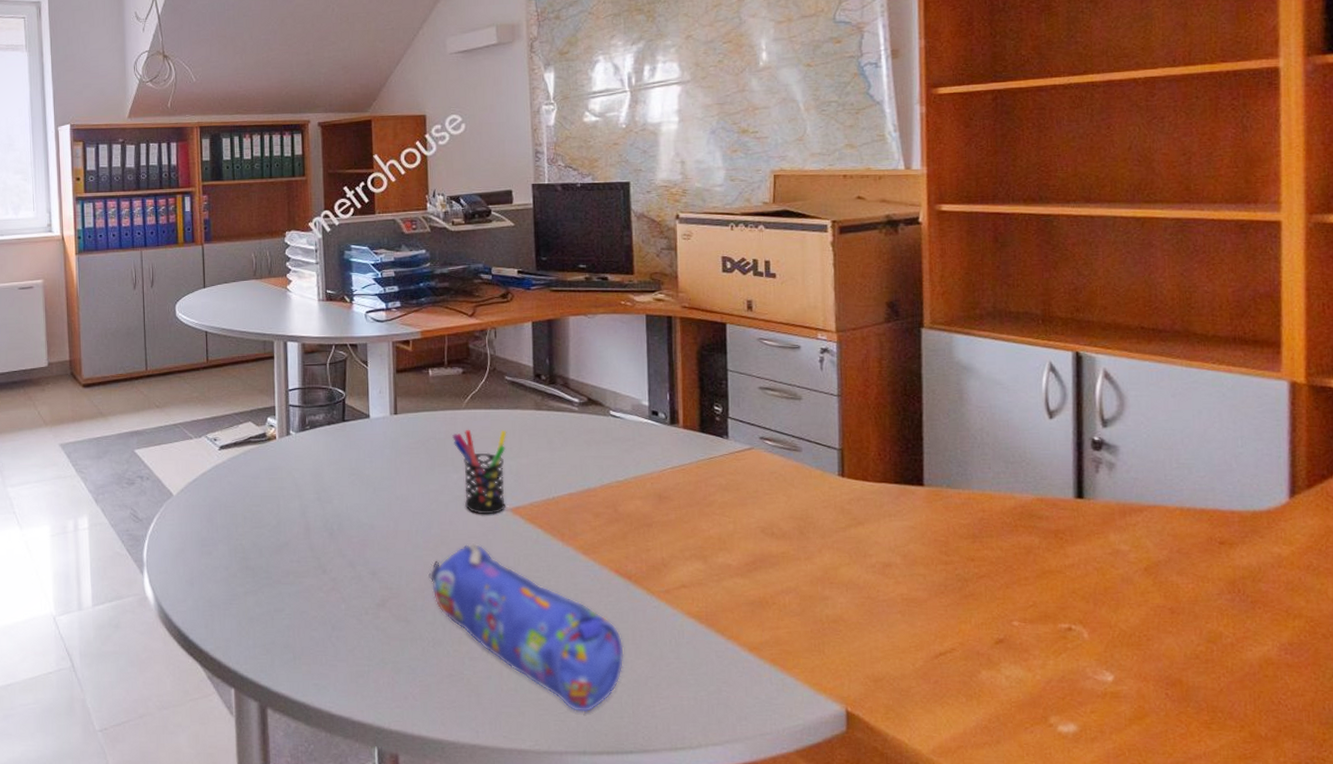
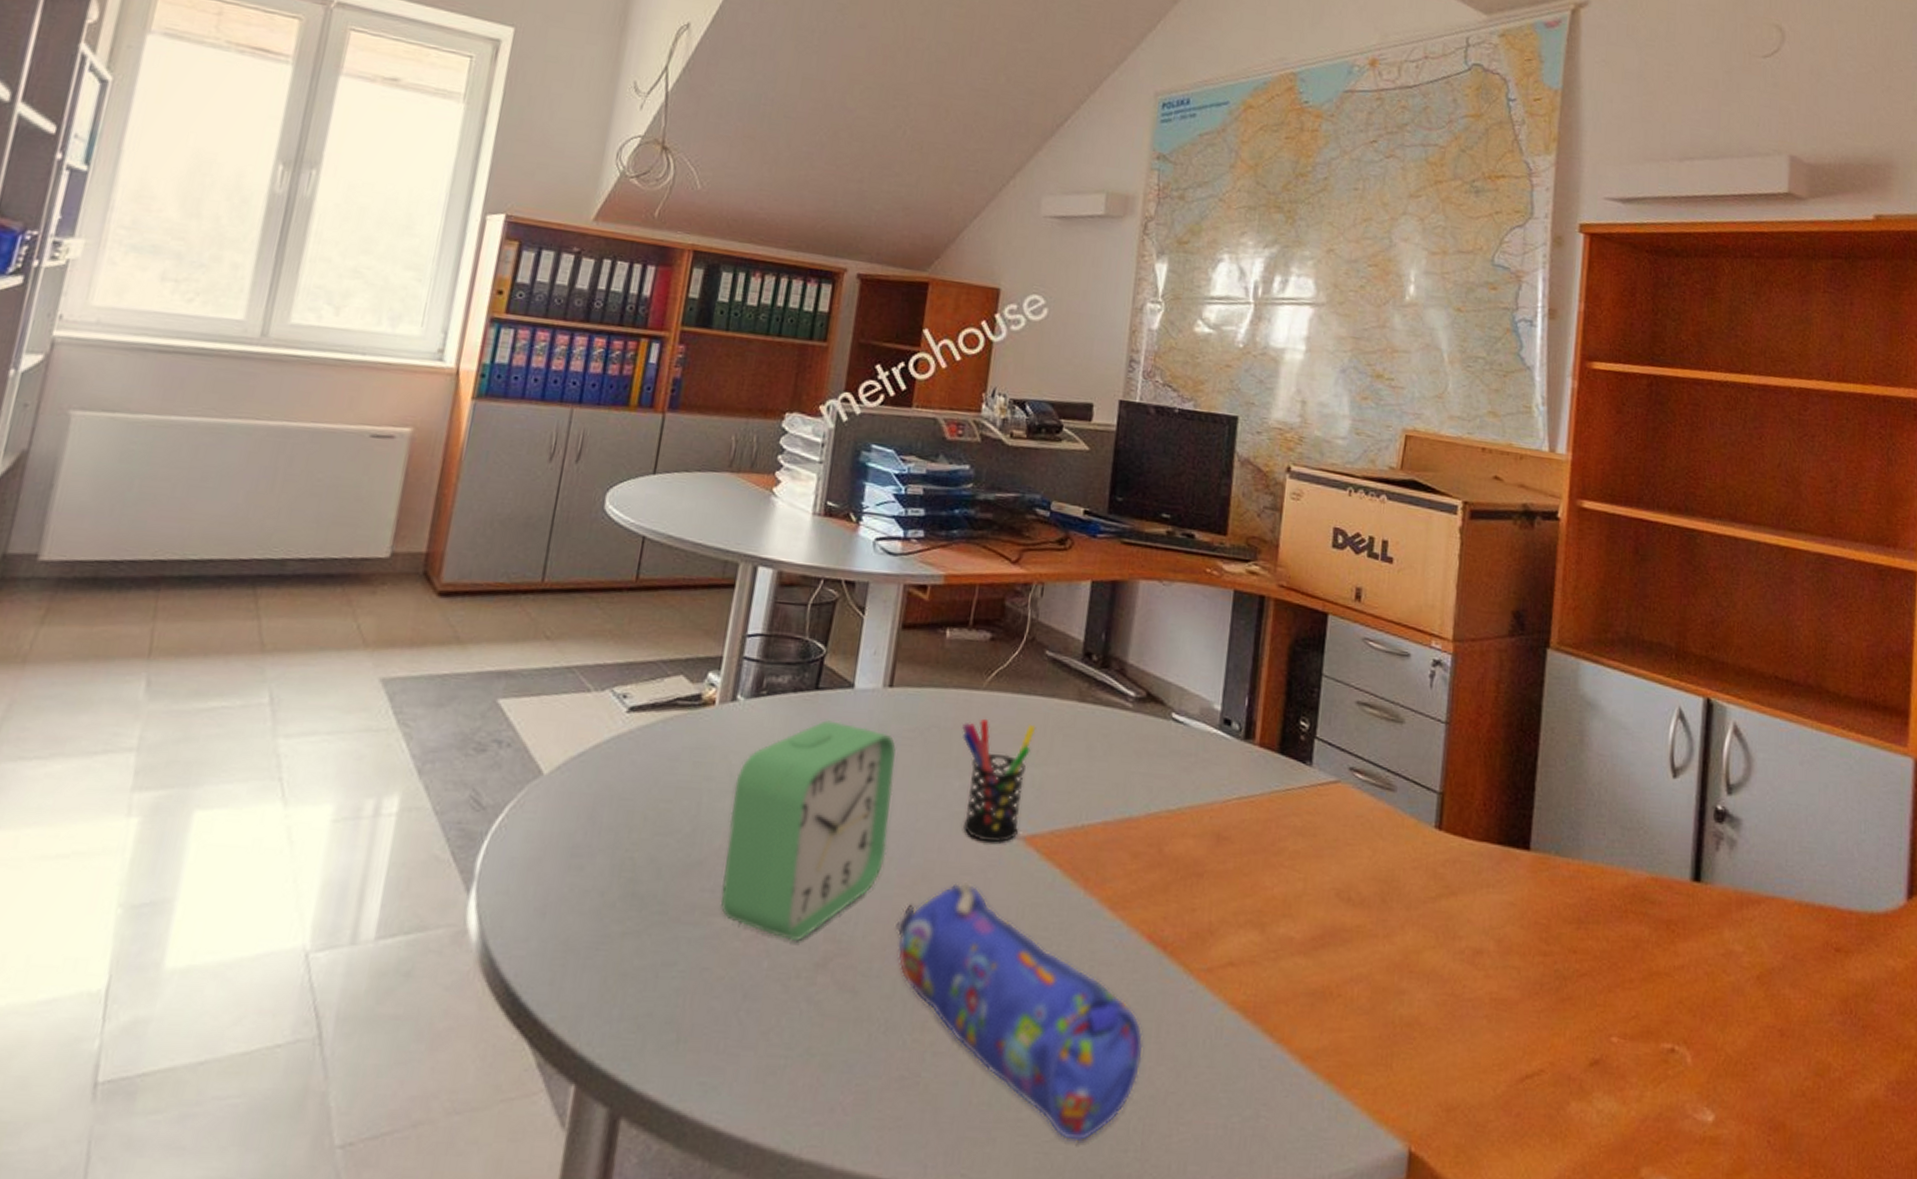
alarm clock: none [300,442,413,591] -> present [720,720,896,942]

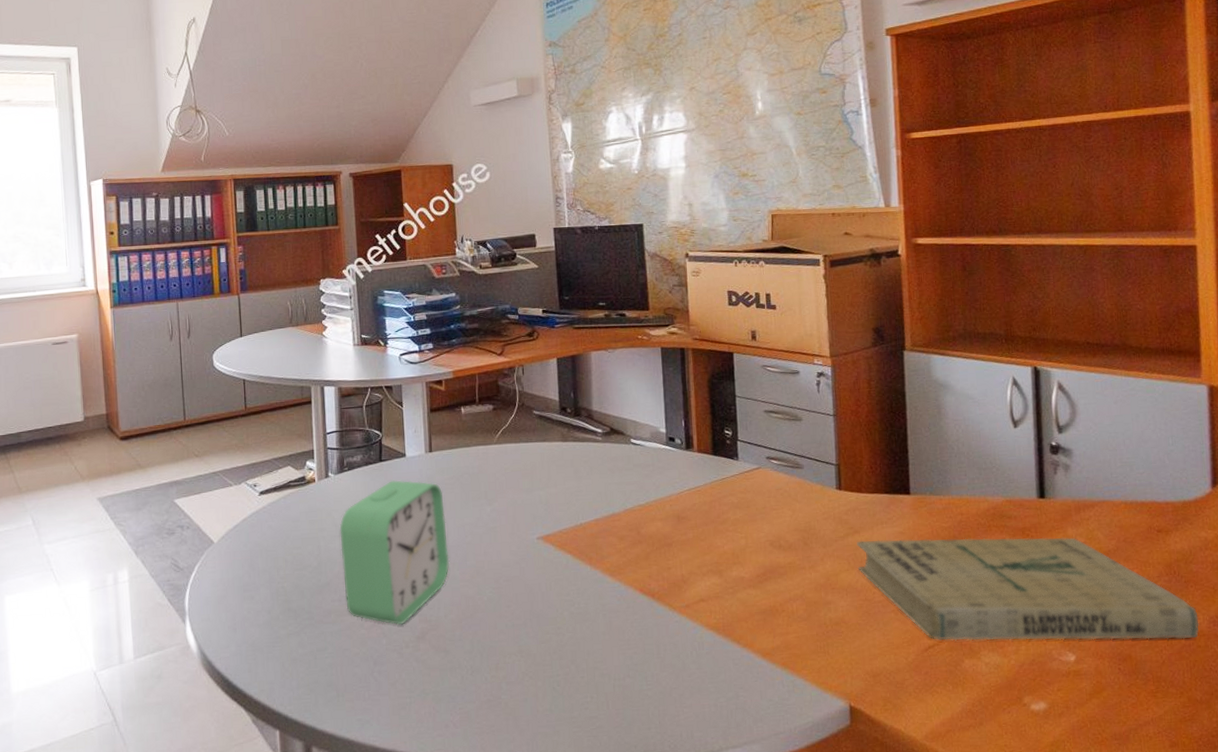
pencil case: present [894,880,1144,1142] -> none [464,571,650,727]
pen holder: present [962,718,1036,843] -> none [485,462,537,544]
book: none [1447,907,1875,1110] -> present [857,537,1199,641]

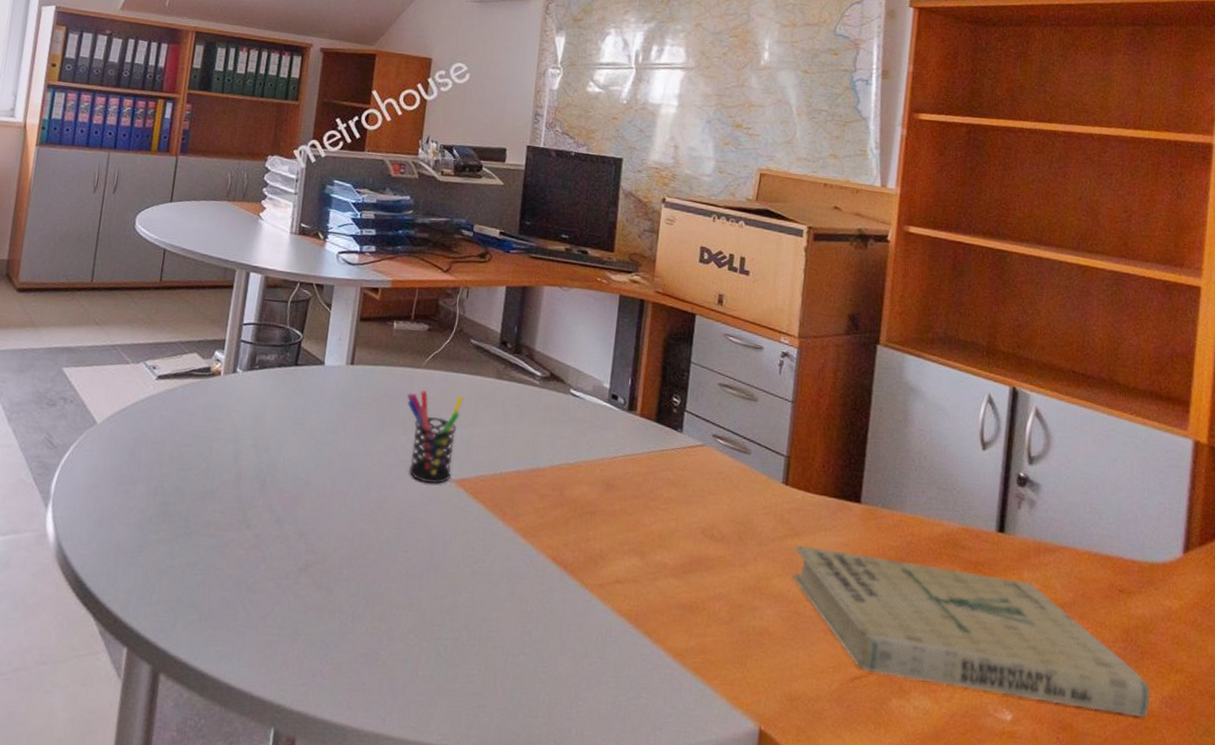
alarm clock: present [339,480,450,625] -> none [228,389,357,552]
pen holder: none [485,462,537,544] -> present [407,390,464,484]

